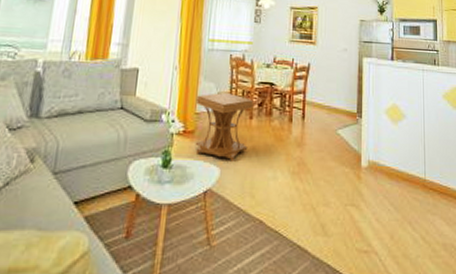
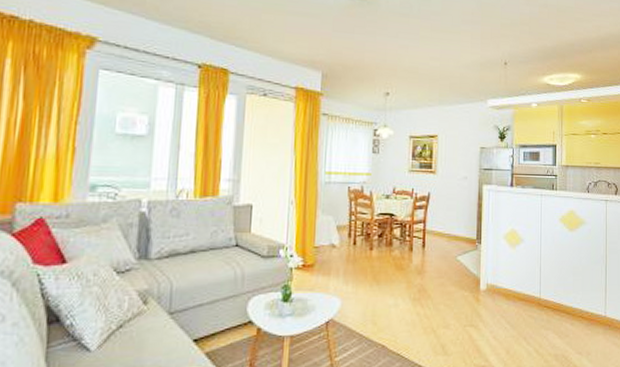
side table: present [195,92,254,162] -> none [314,224,373,292]

